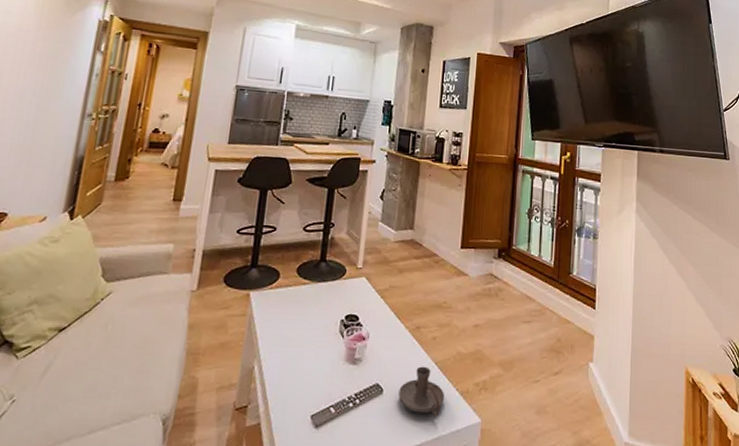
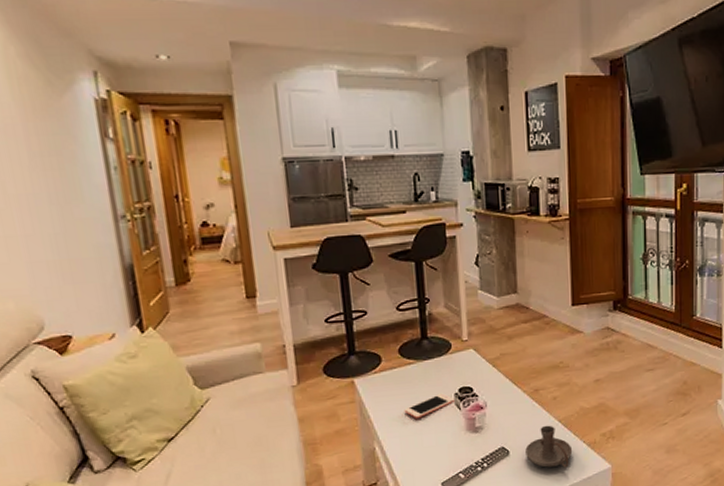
cell phone: none [290,318,339,342] -> present [404,393,454,419]

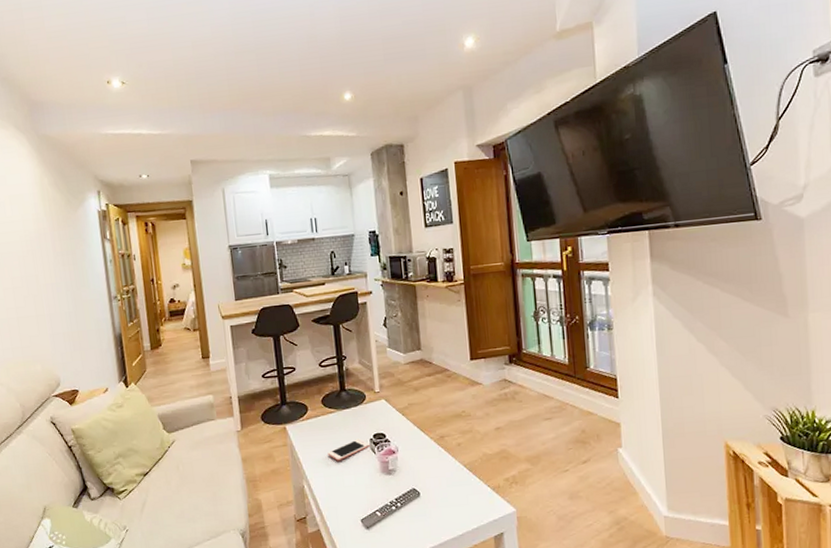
candle holder: present [525,425,573,468] -> none [434,469,478,510]

